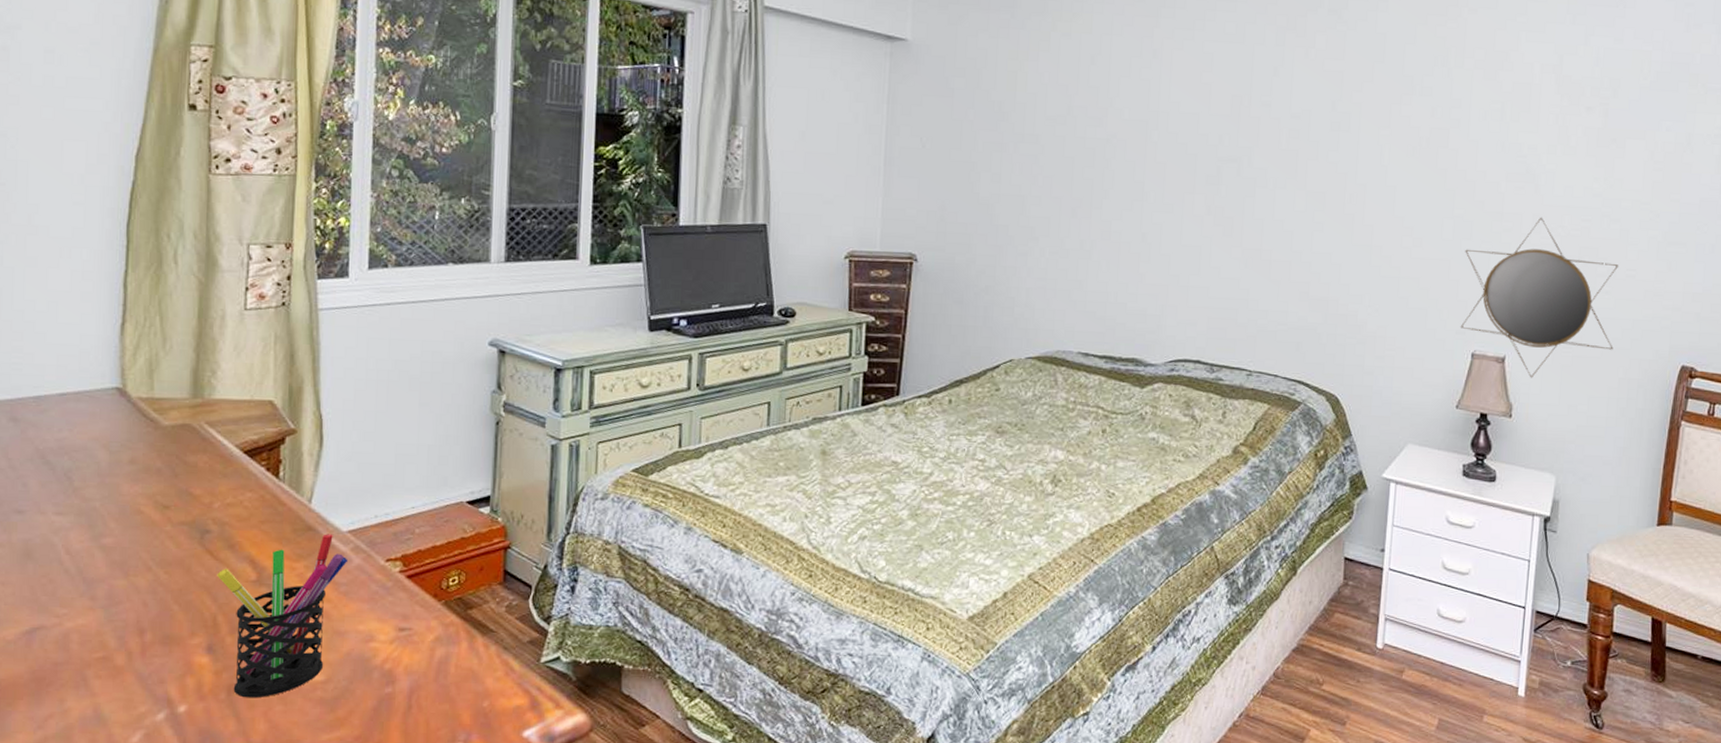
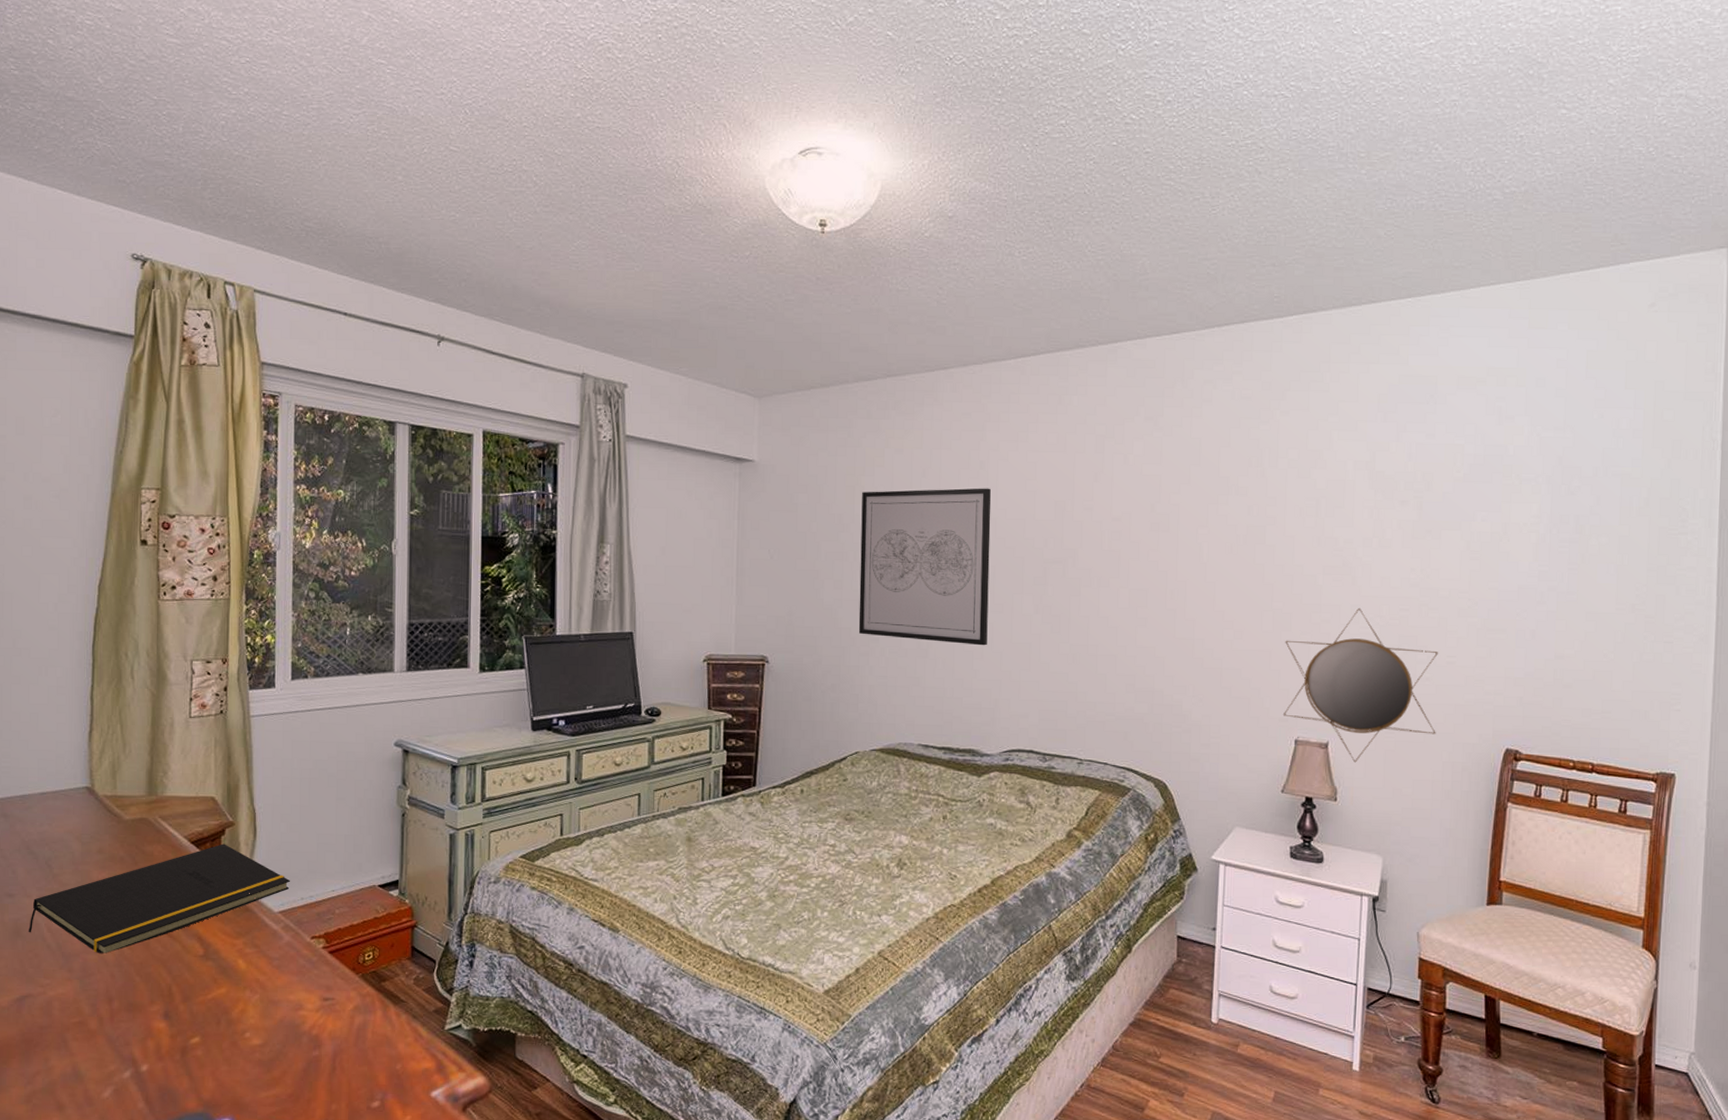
notepad: none [42,454,362,579] -> present [29,843,290,954]
pen holder: present [217,534,348,698] -> none [171,914,280,1059]
wall art: none [1016,77,1164,248] -> present [858,488,991,646]

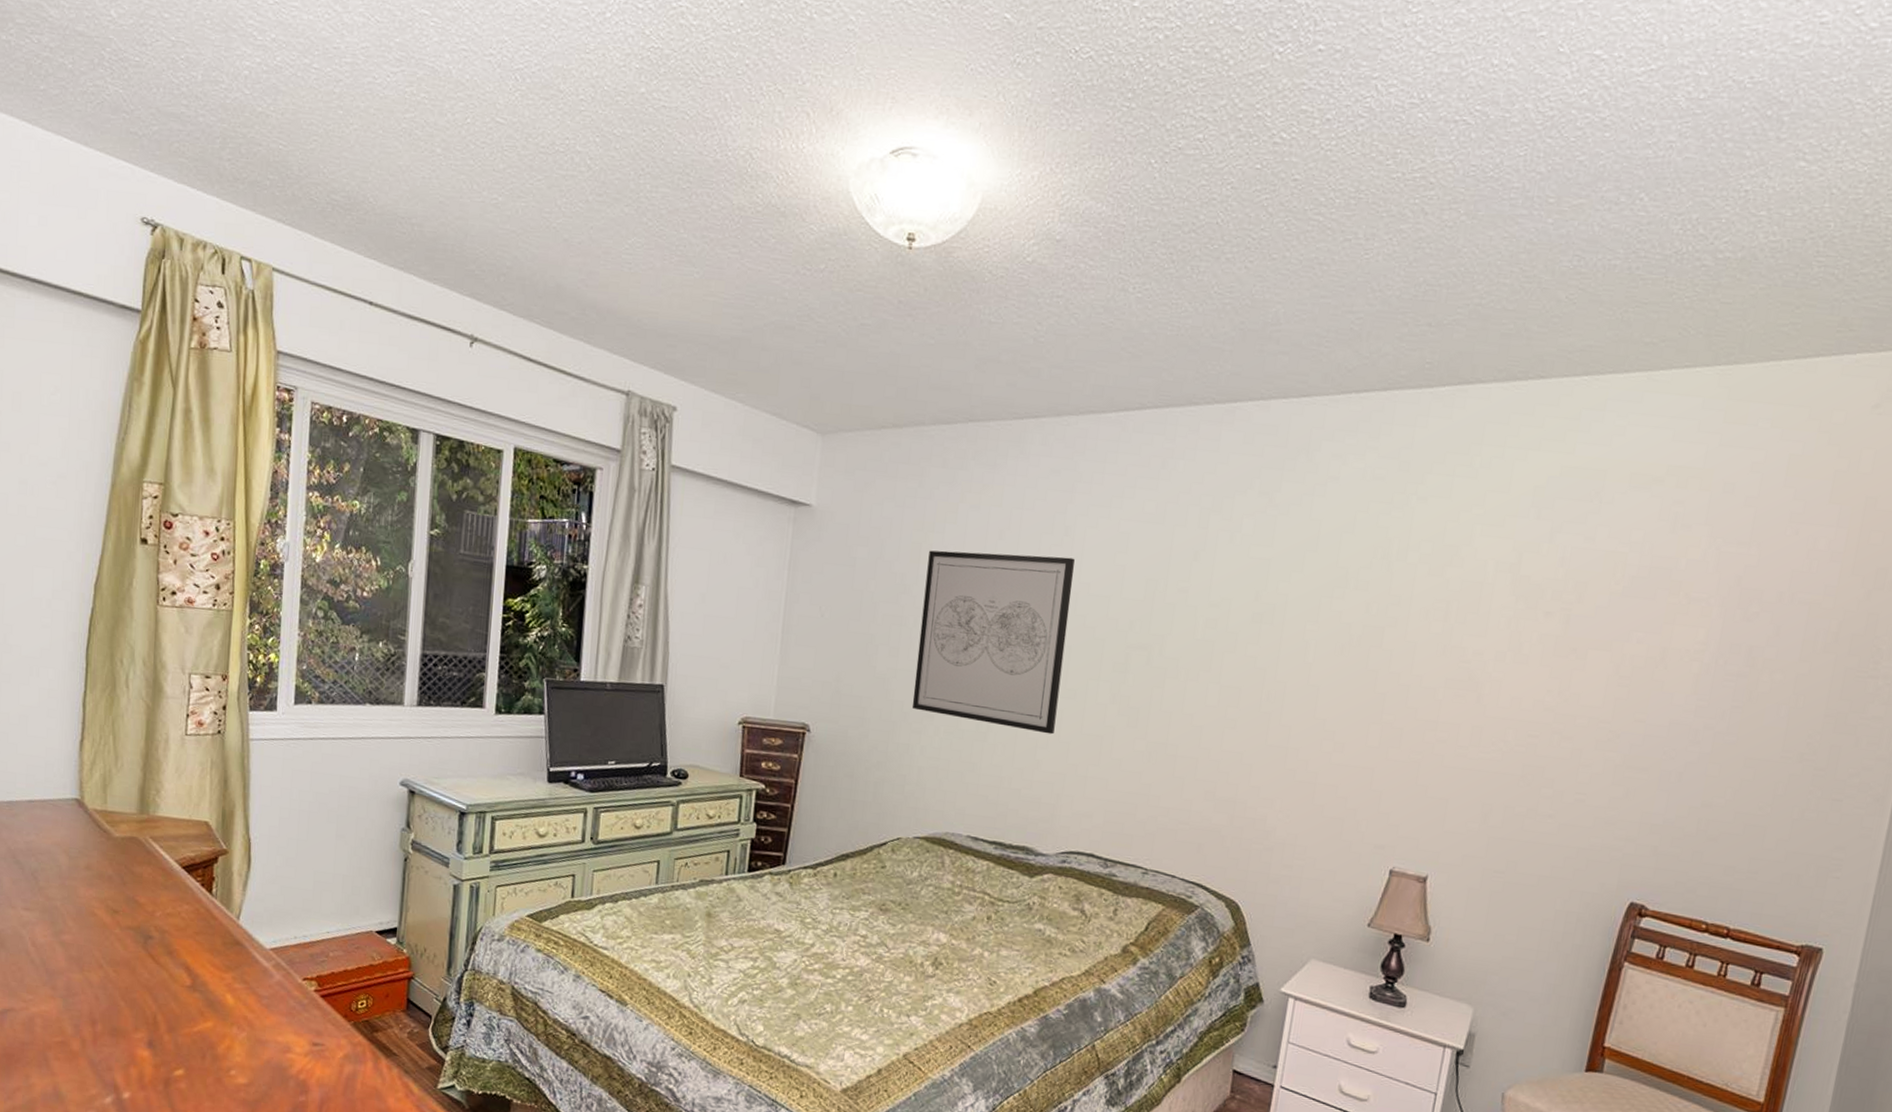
notepad: present [29,843,290,954] -> none [12,871,284,974]
home mirror: present [1282,607,1438,763] -> none [1379,729,1566,902]

